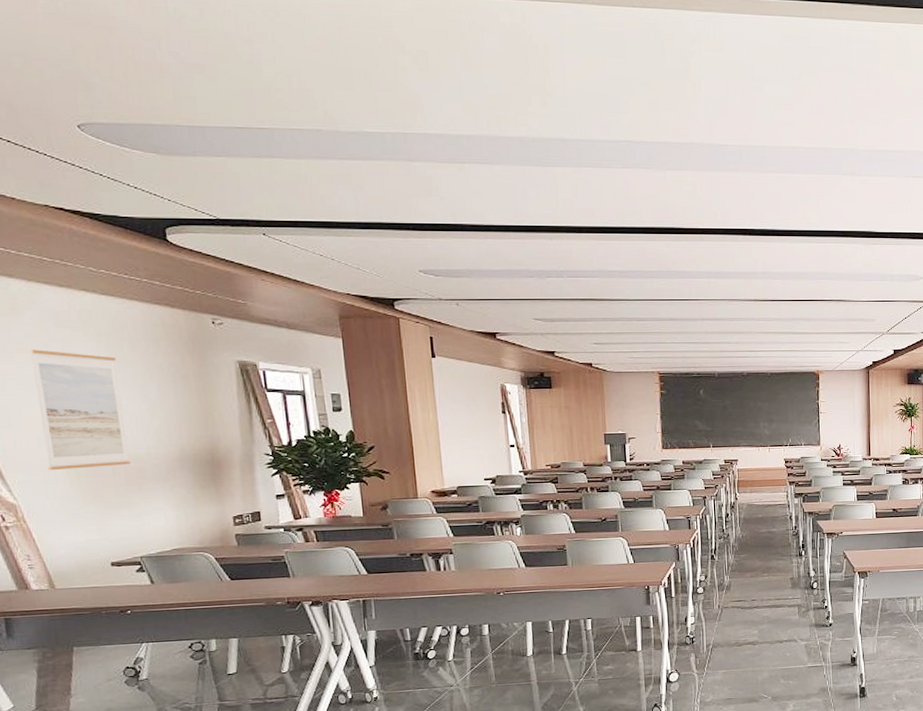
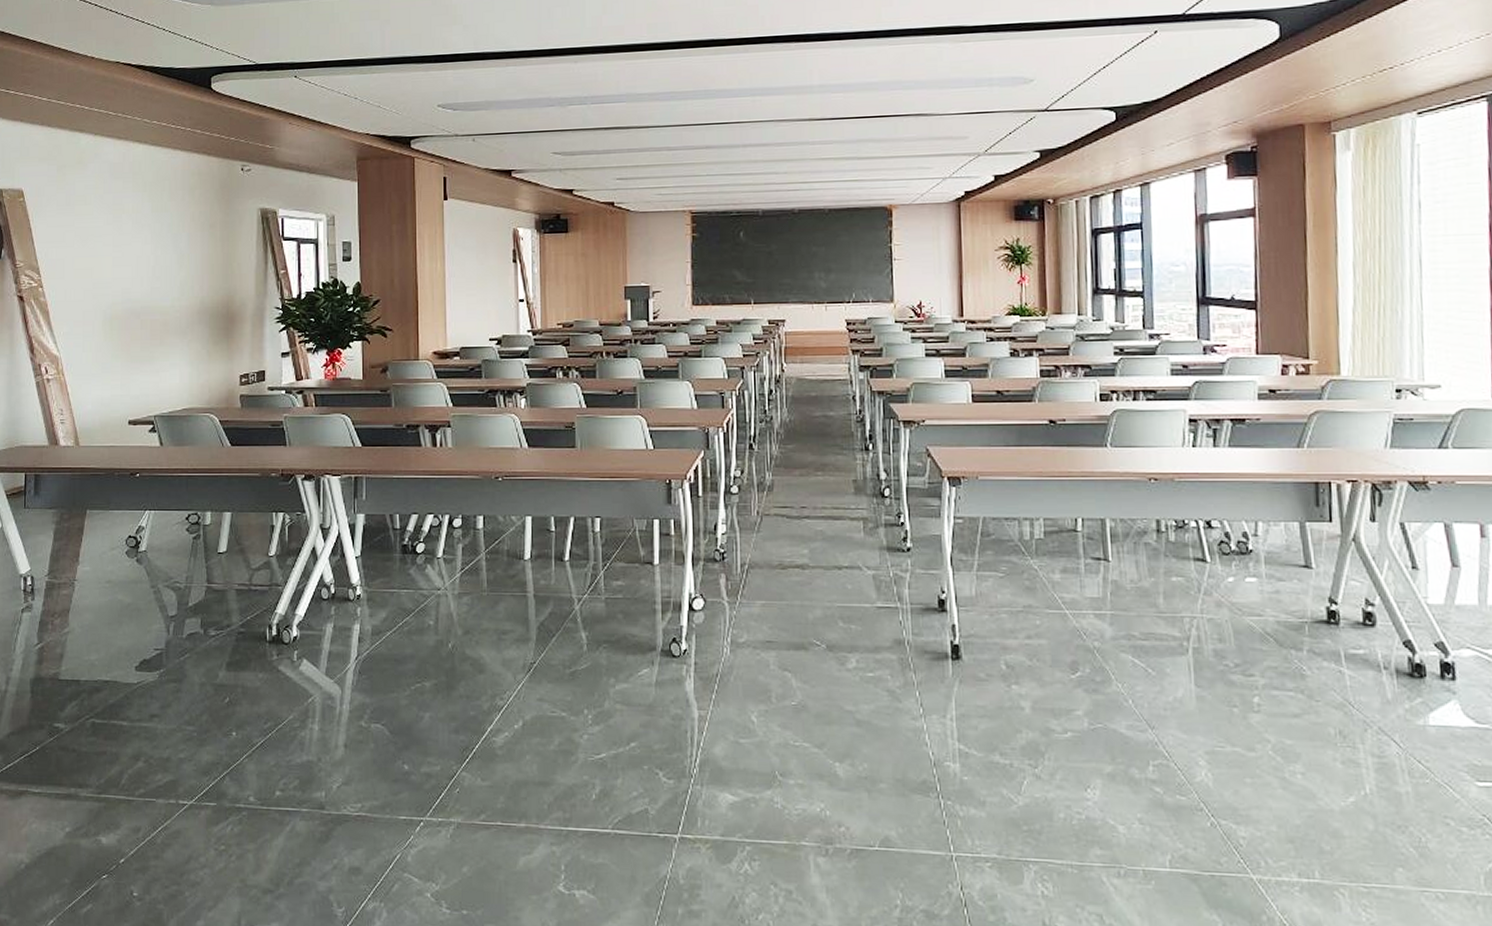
wall art: present [30,349,130,470] -> none [88,201,156,322]

